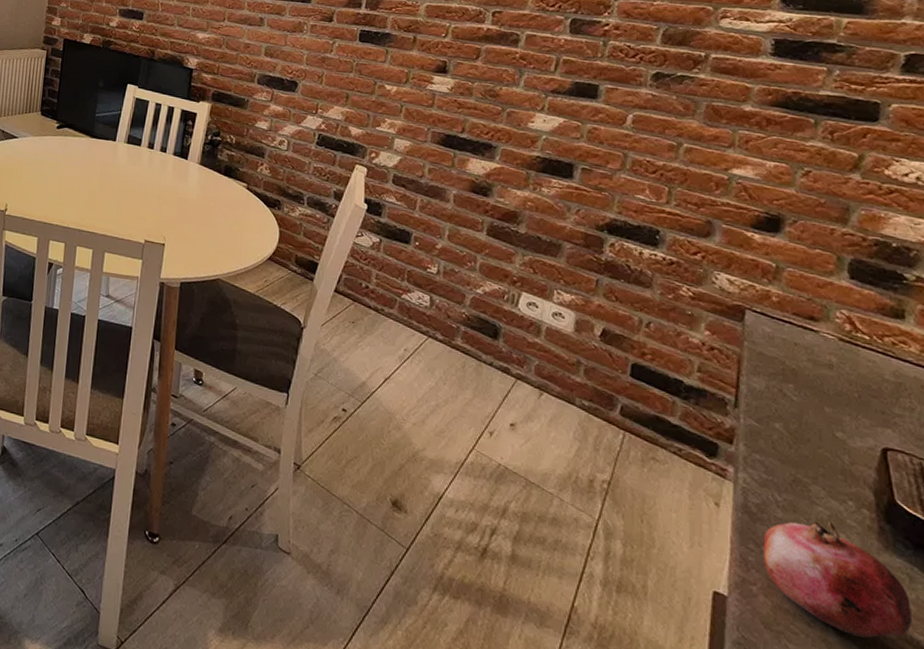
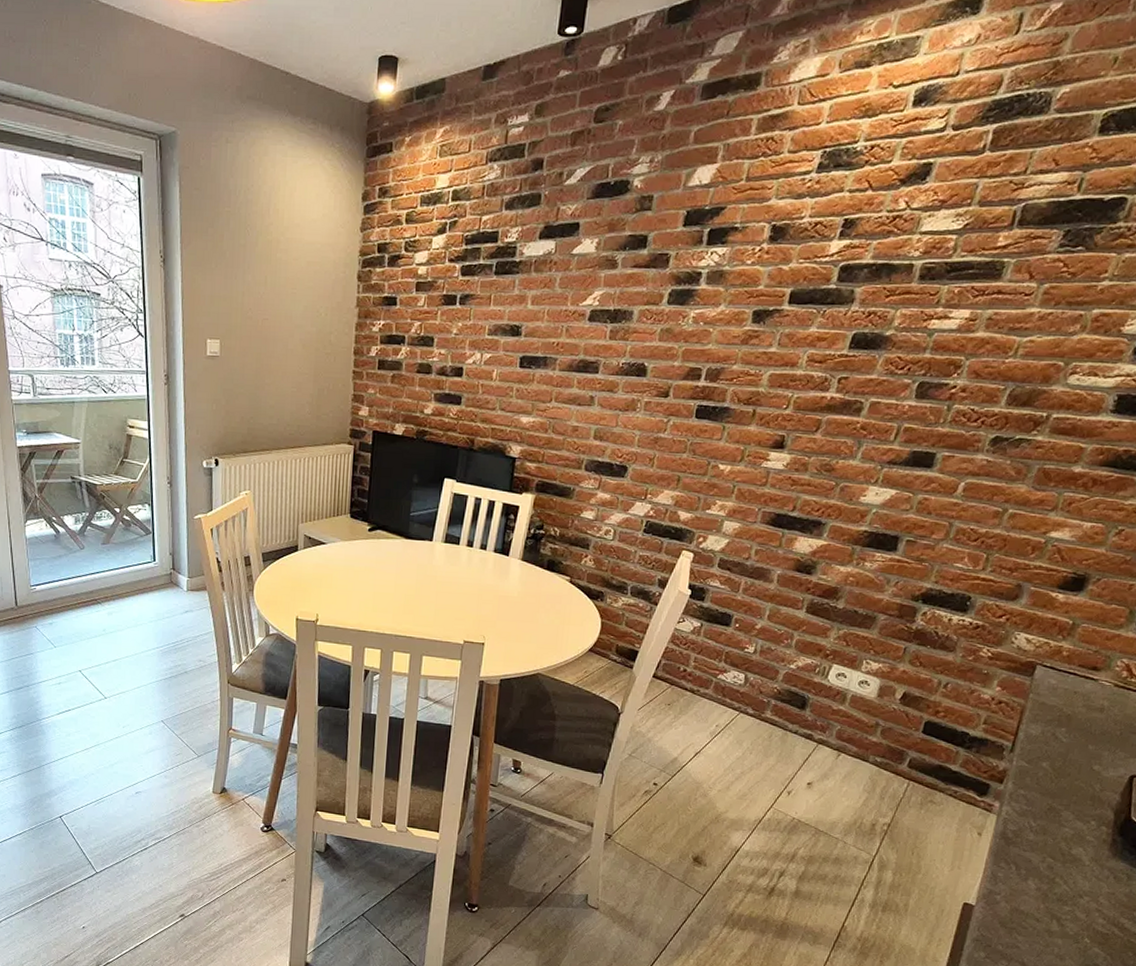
fruit: present [763,520,912,638] -> none [1010,838,1124,926]

